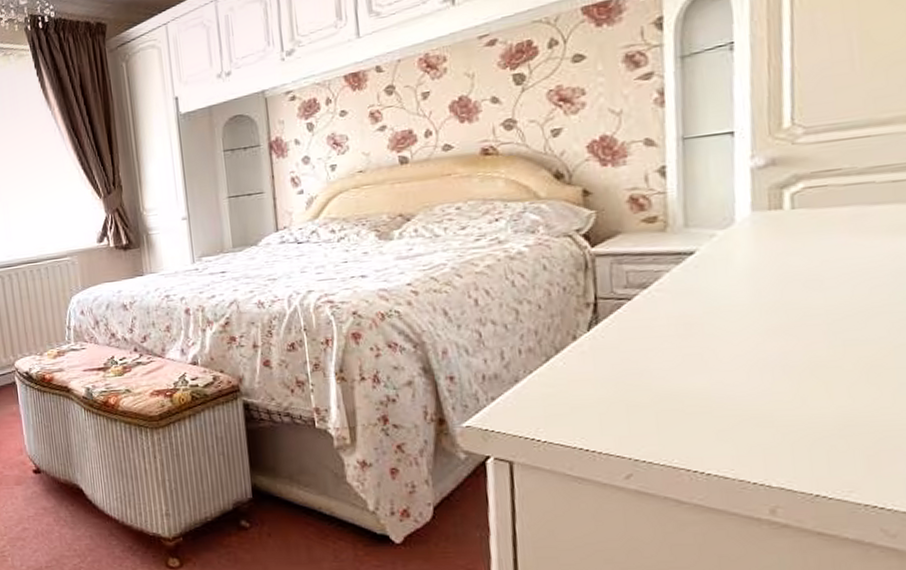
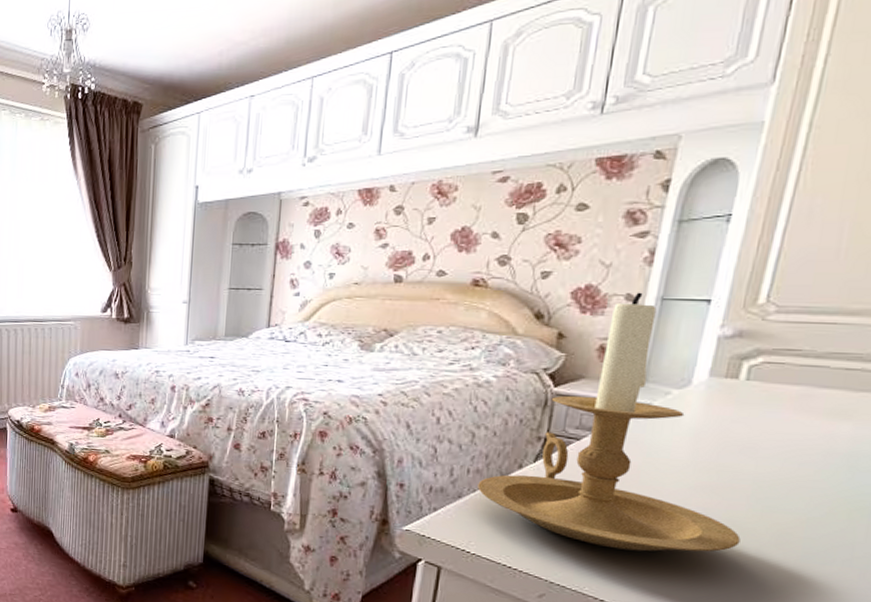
candle holder: none [533,135,829,412] -> present [477,292,741,552]

